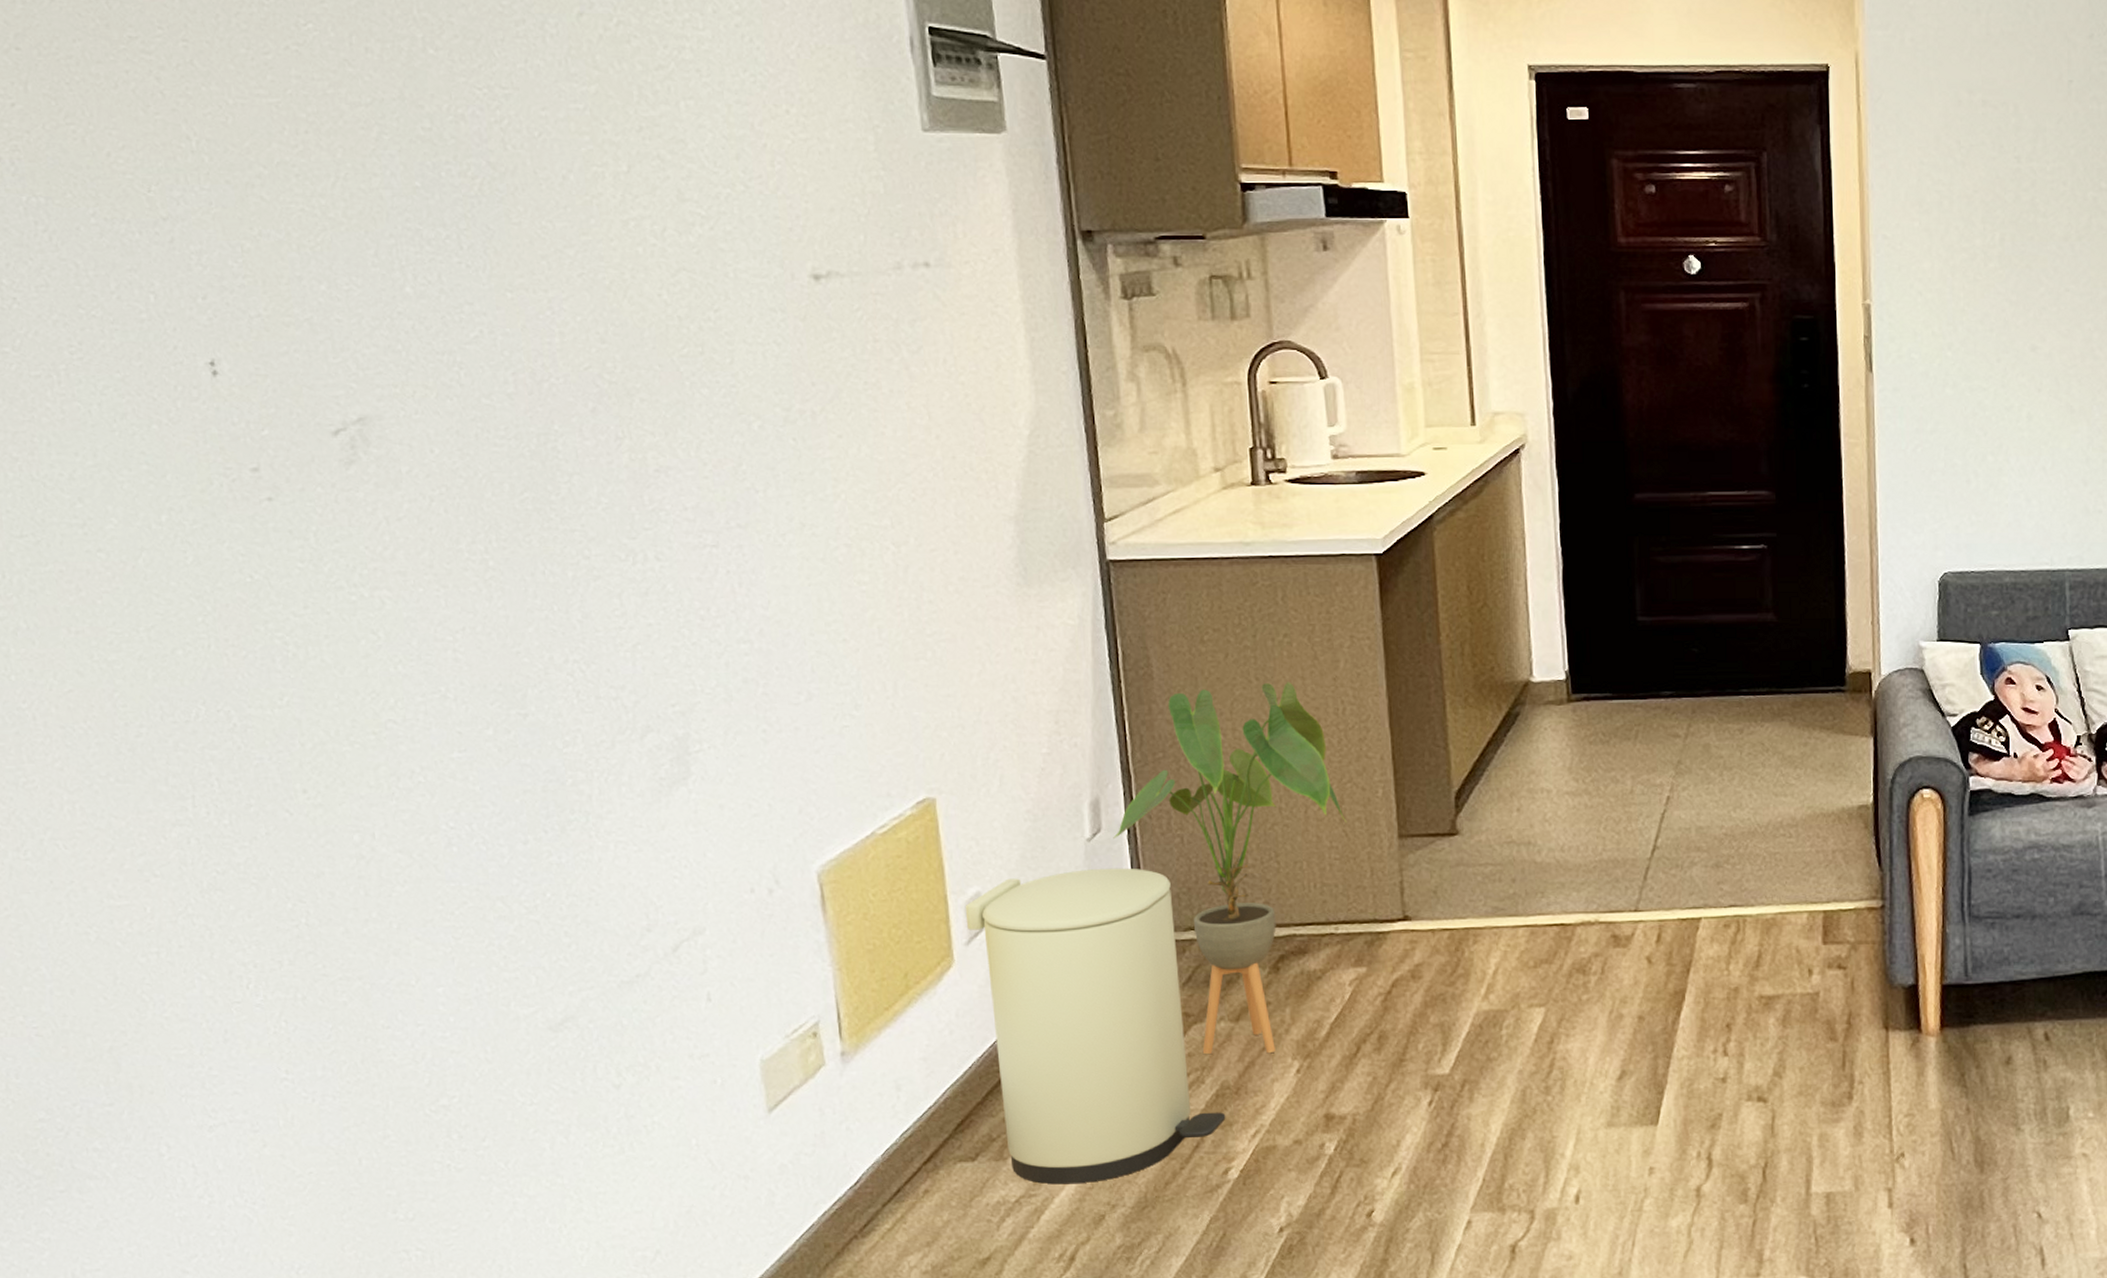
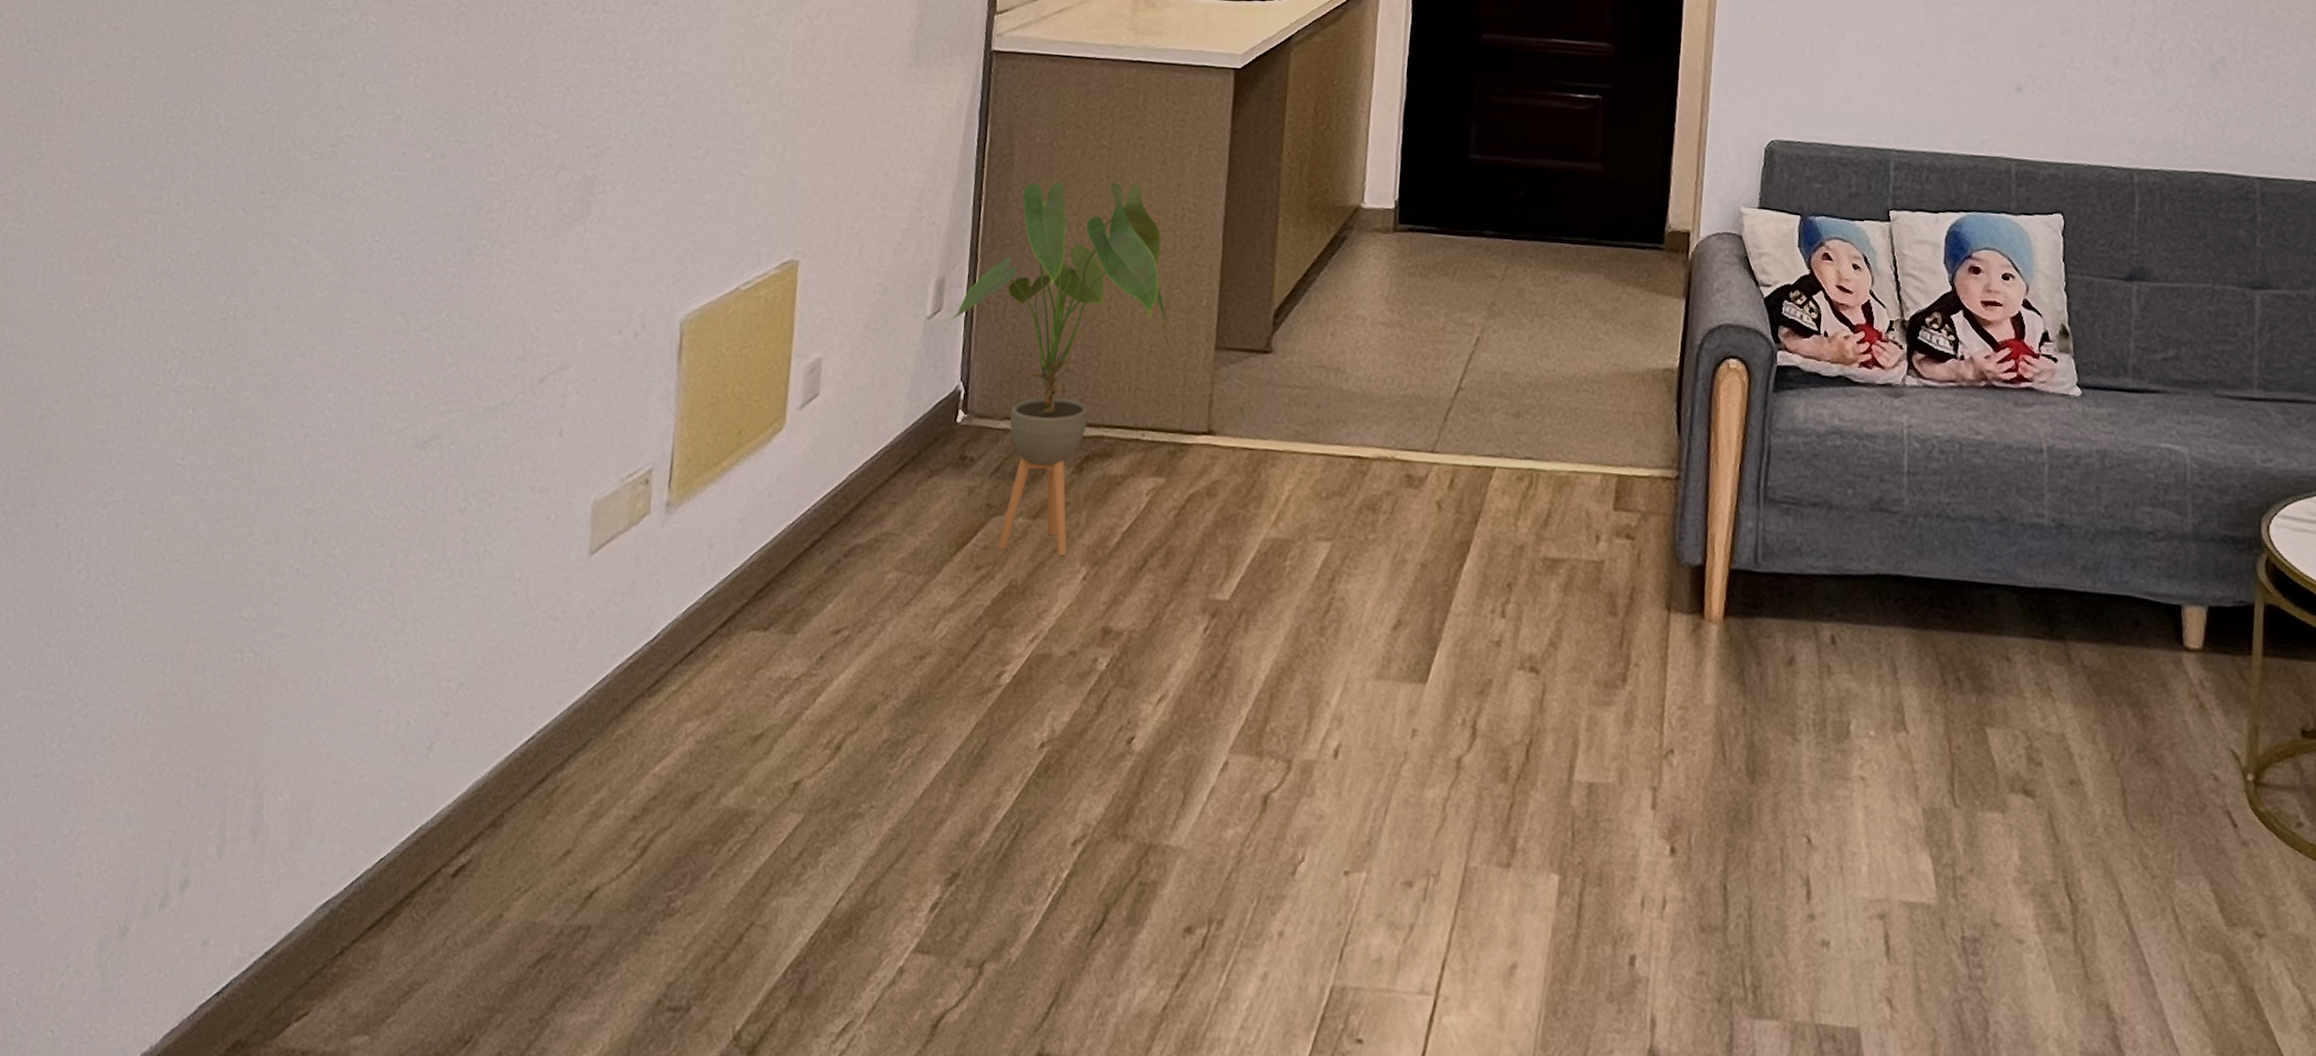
pedal bin: present [965,868,1226,1185] -> none [799,347,1009,669]

